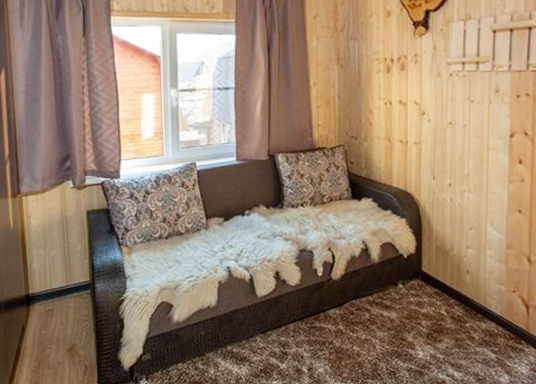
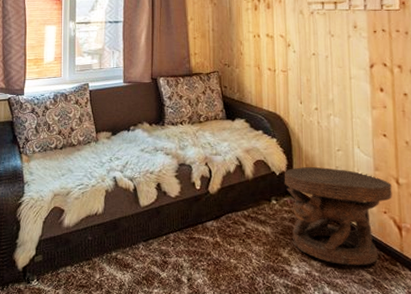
carved stool: none [412,247,523,346] -> present [284,167,392,265]

